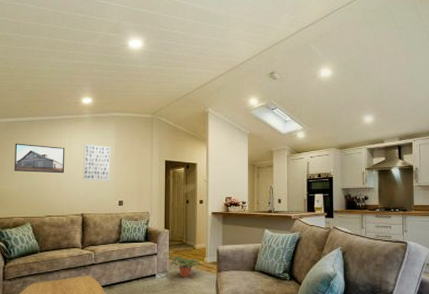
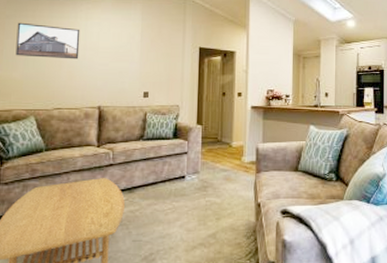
wall art: present [83,144,111,181] -> none [101,26,136,69]
potted plant: present [168,255,203,278] -> none [199,154,241,180]

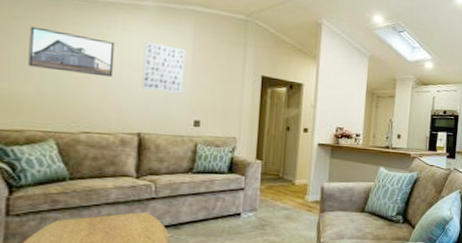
wall art: none [101,26,136,69] -> present [141,41,186,94]

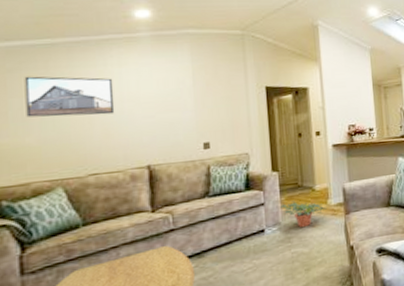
wall art: present [141,41,186,94] -> none [142,71,189,121]
potted plant: none [258,191,304,218] -> present [279,201,327,228]

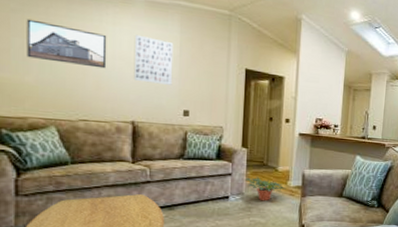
wall art: none [142,71,189,121] -> present [133,34,174,85]

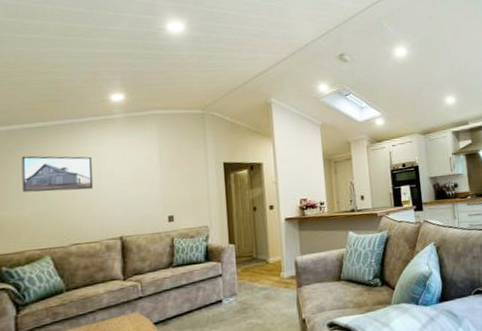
wall art: present [133,34,174,85] -> none [117,150,156,196]
potted plant: present [244,176,286,201] -> none [235,273,280,300]

